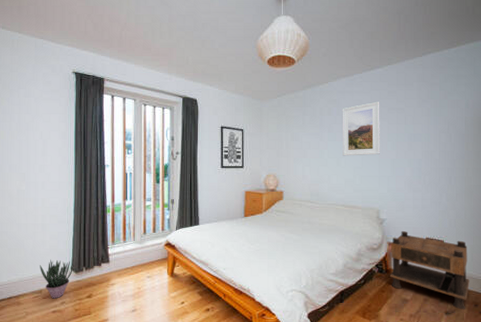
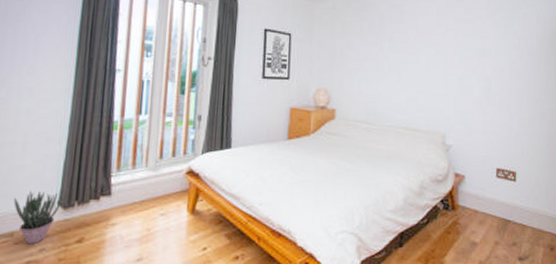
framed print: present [342,101,380,156] -> none [404,10,447,71]
nightstand: present [390,231,470,310] -> none [457,160,544,255]

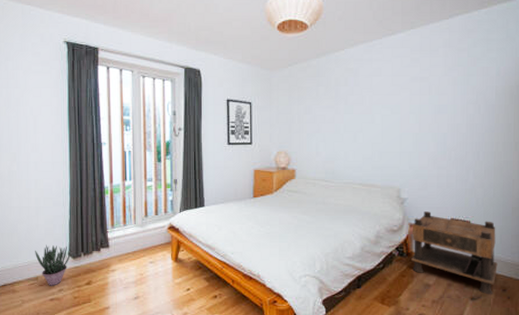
nightstand: none [457,160,544,255] -> present [411,211,498,295]

